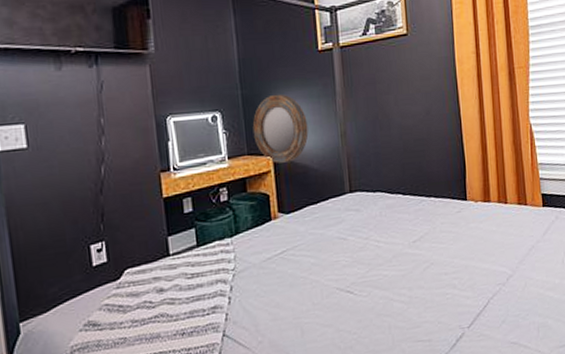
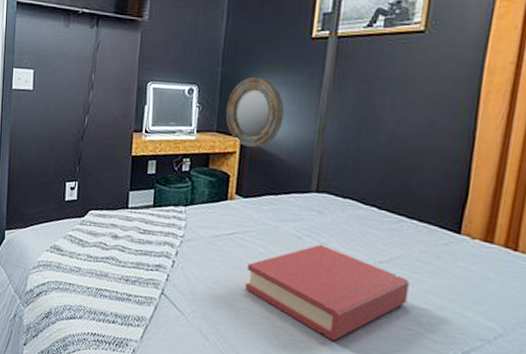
hardback book: none [303,239,441,326] -> present [246,244,410,341]

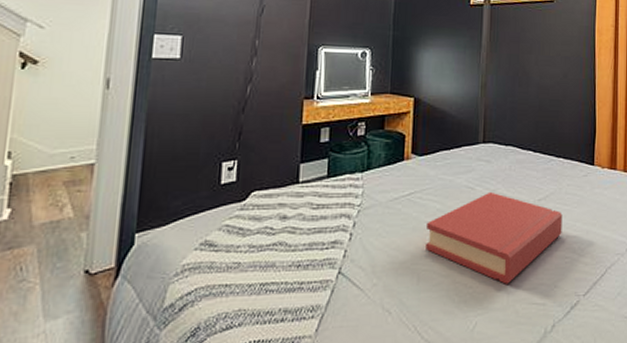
home mirror: present [225,76,285,148] -> none [398,39,451,106]

